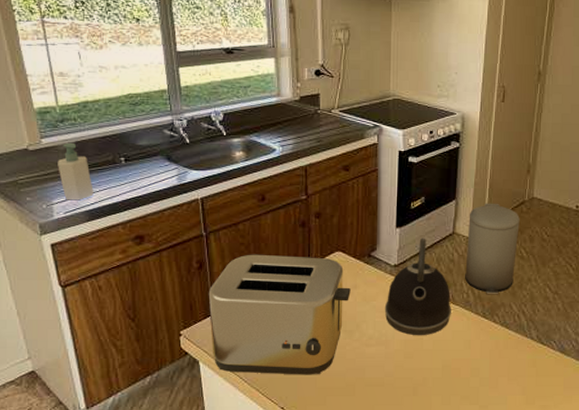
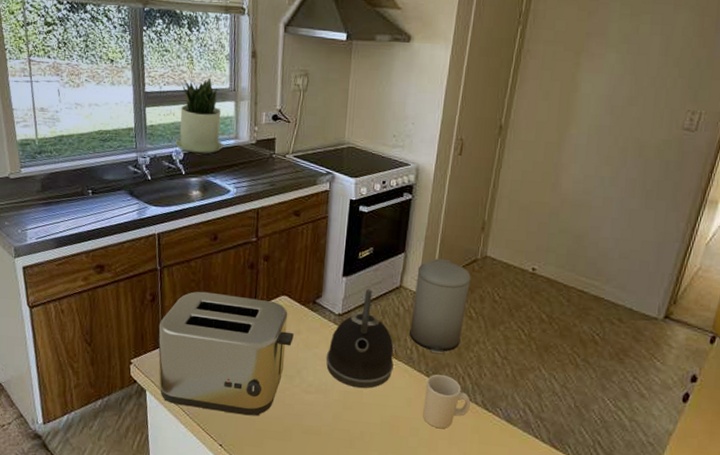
soap bottle: present [58,142,94,201] -> none [33,173,63,228]
planter: none [213,34,266,114] -> present [175,77,224,154]
mug: none [482,314,526,367] -> present [423,374,471,429]

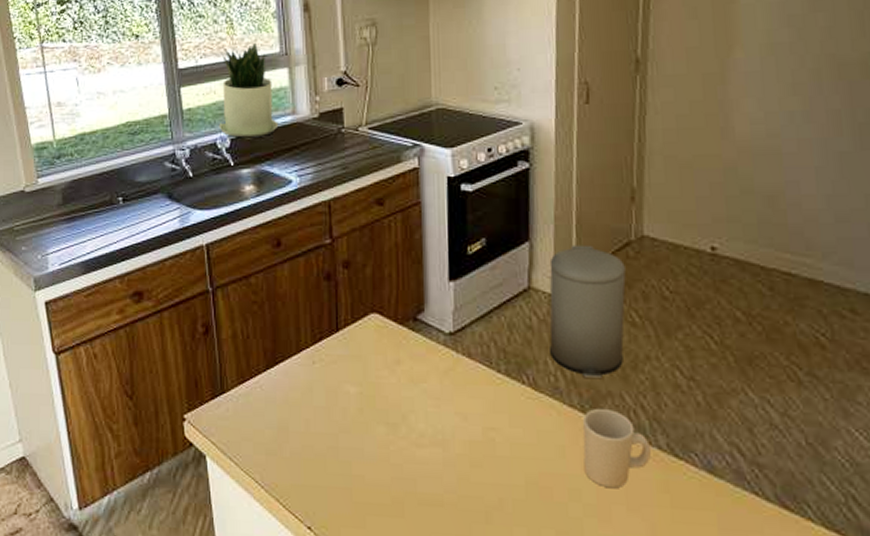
toaster: present [158,291,294,416] -> none [216,315,393,484]
kettle: present [326,289,394,388] -> none [439,295,534,435]

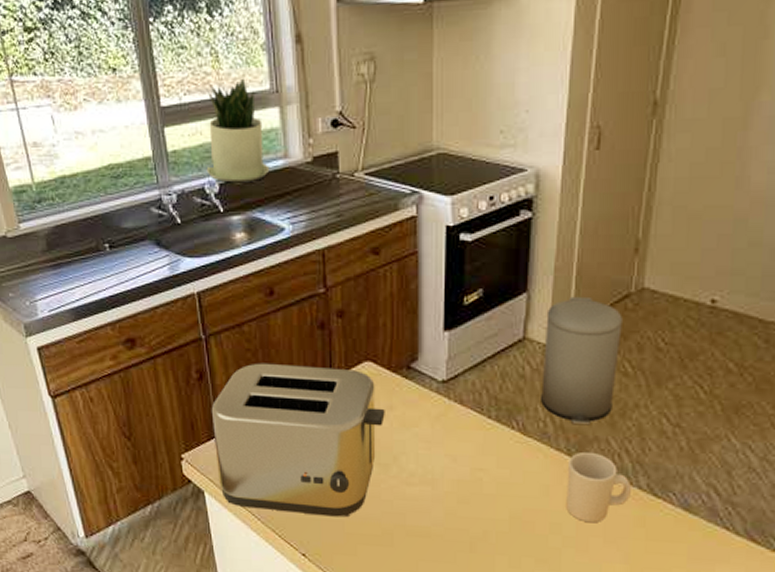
toaster: none [216,315,393,484] -> present [211,363,385,517]

